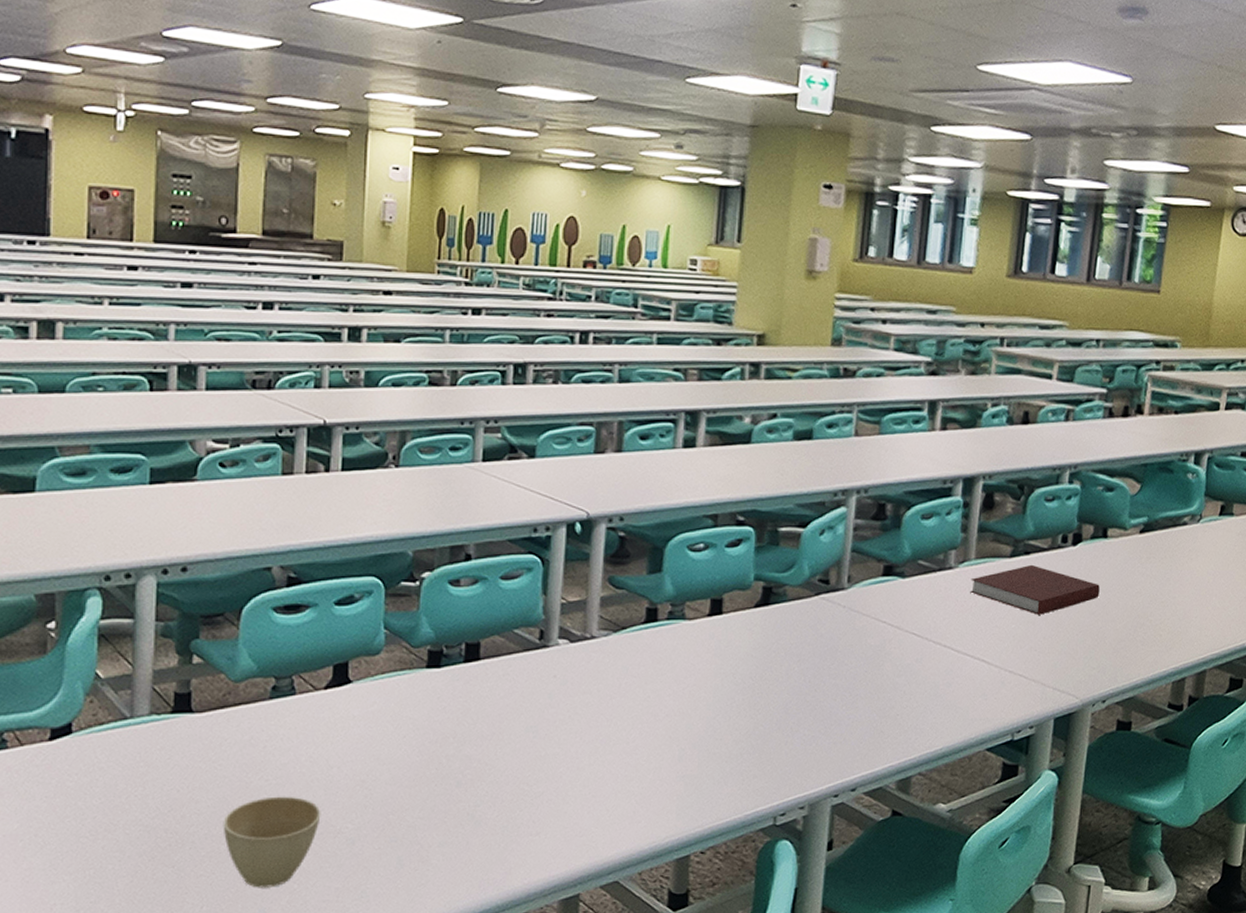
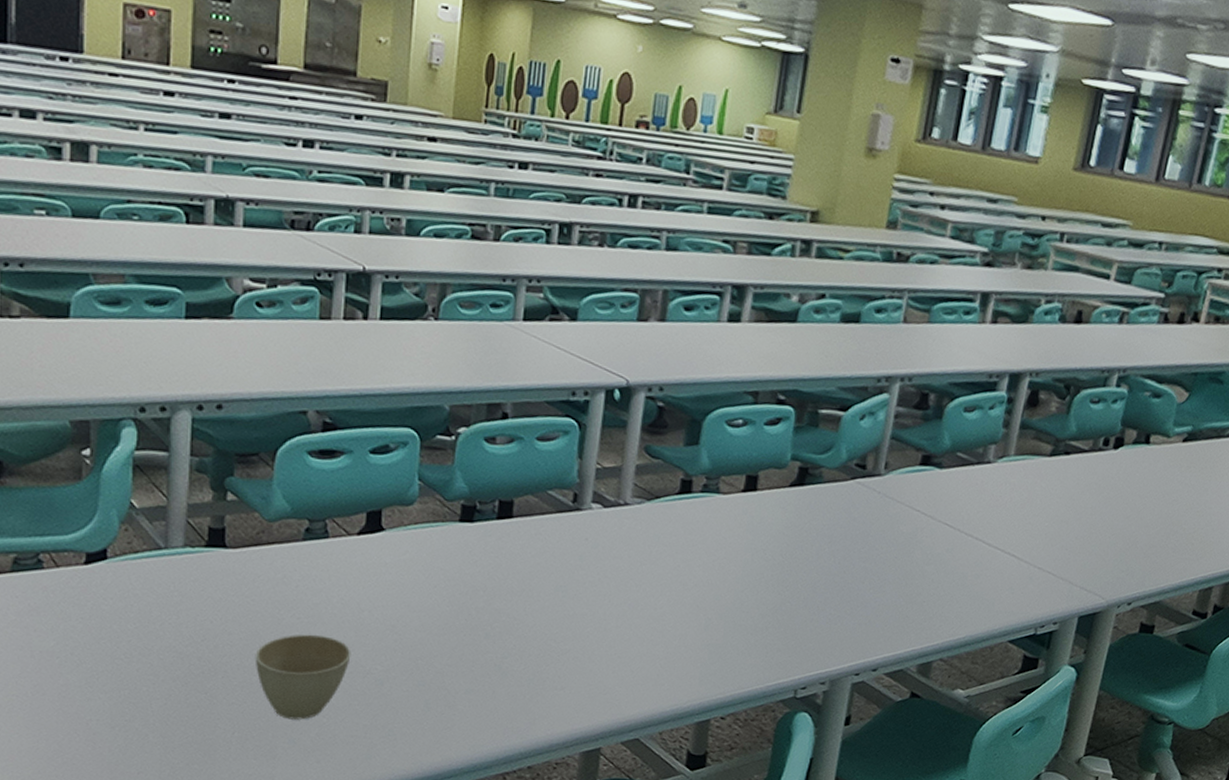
notebook: present [970,564,1100,615] -> none [1006,464,1137,515]

